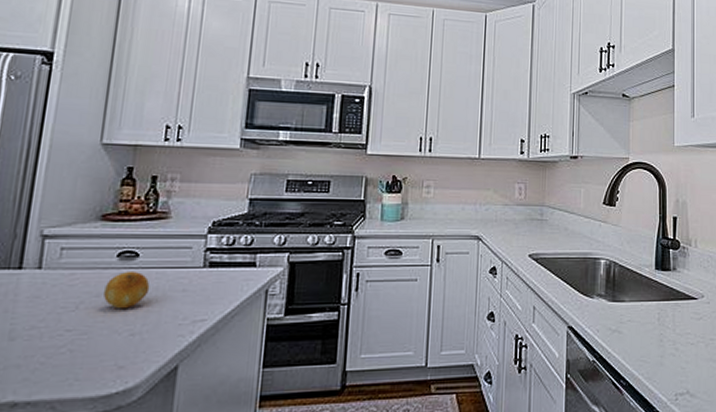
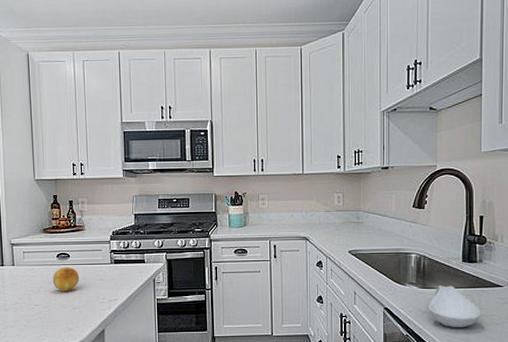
spoon rest: none [619,297,676,350] -> present [429,285,482,327]

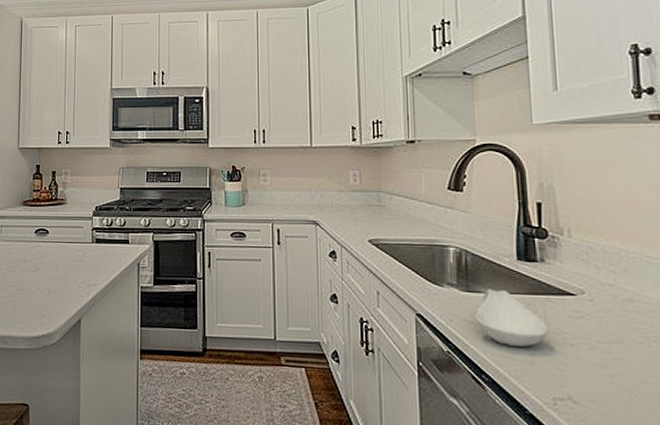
fruit: present [52,266,80,292] -> none [28,244,58,273]

